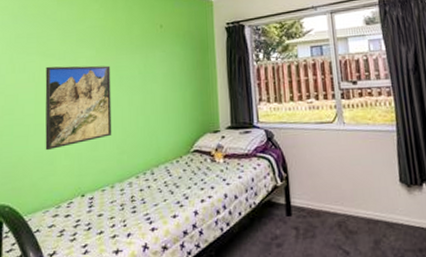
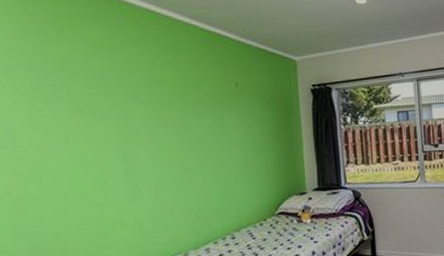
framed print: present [45,65,112,151] -> none [84,126,182,223]

